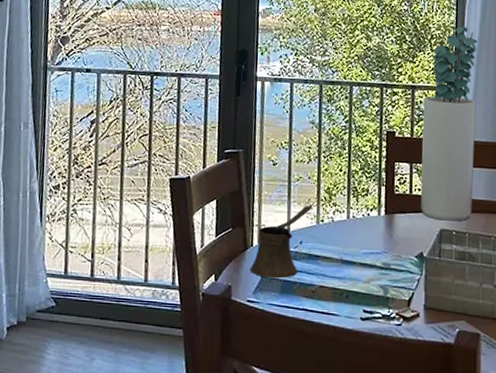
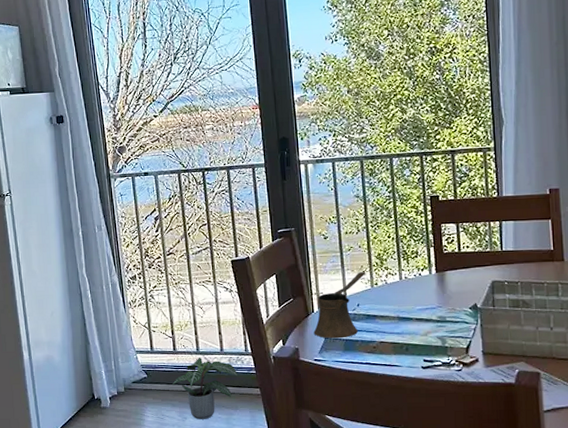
potted plant: none [83,286,161,362] -> present [172,357,239,419]
vase: present [420,16,477,222] -> none [464,77,522,273]

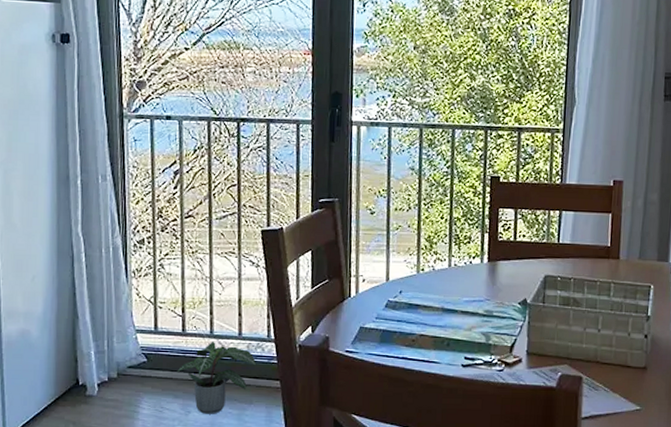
coffee pot: present [313,271,366,339] -> none [348,254,413,329]

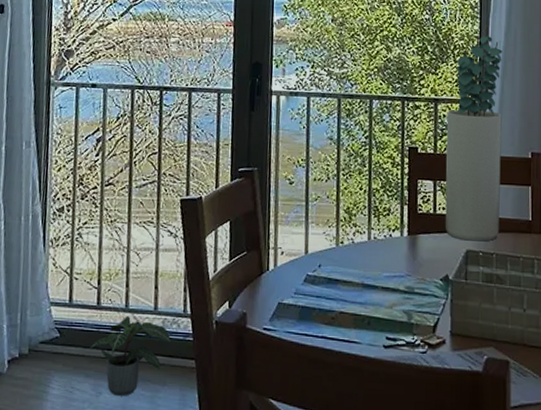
vase: none [524,51,589,267] -> present [444,25,502,242]

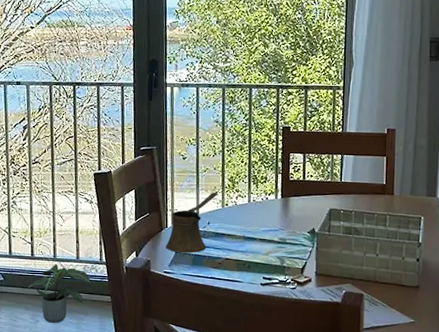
coffee pot: none [266,226,332,305] -> present [165,192,219,253]
vase: present [444,25,502,242] -> none [312,22,365,202]

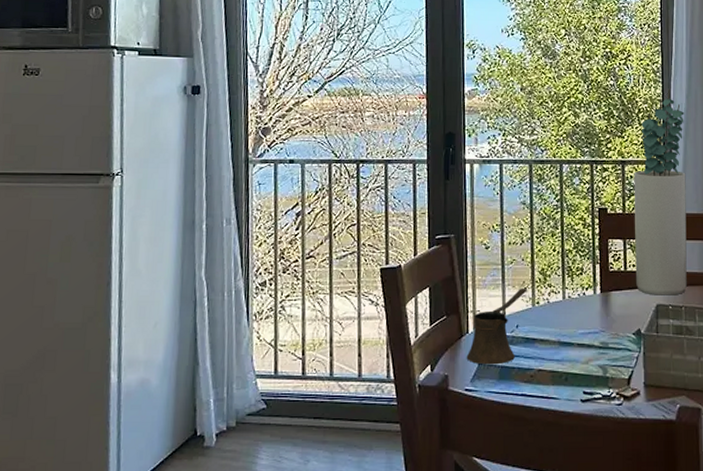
potted plant: present [27,263,92,323] -> none [296,383,377,463]
vase: none [312,22,365,202] -> present [634,88,687,295]

